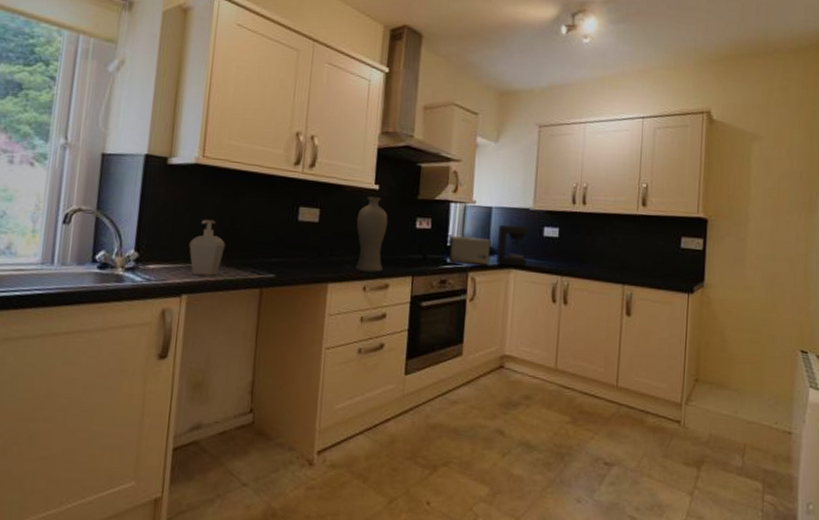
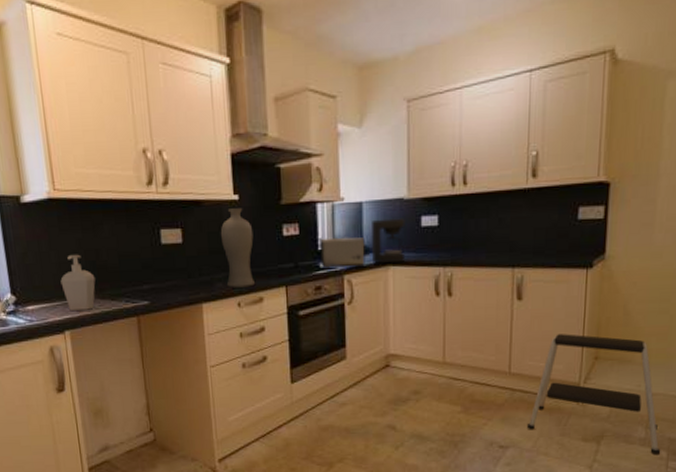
step stool: none [631,353,757,487] -> present [526,334,661,455]

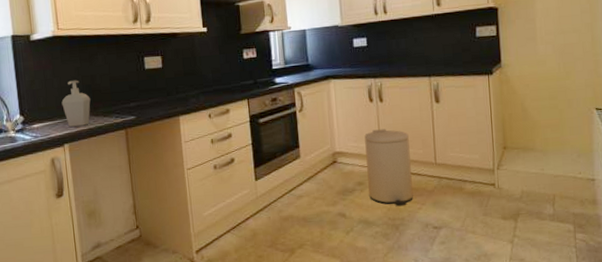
vase: present [220,208,255,288] -> none [193,38,222,103]
toaster: present [320,236,365,270] -> none [273,57,311,85]
coffee maker: present [372,218,406,264] -> none [314,41,343,78]
pedal bin: none [426,329,480,421] -> present [364,129,413,207]
step stool: present [526,334,661,455] -> none [454,128,569,229]

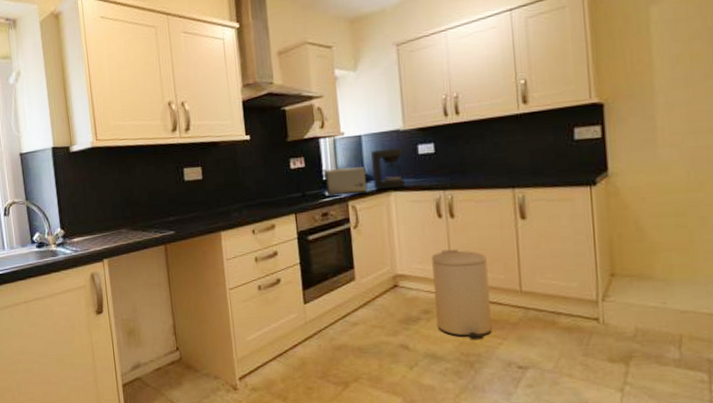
soap bottle: present [61,80,91,127] -> none [100,192,130,241]
toaster: none [273,57,311,85] -> present [324,166,368,198]
coffee maker: none [314,41,343,78] -> present [371,147,406,190]

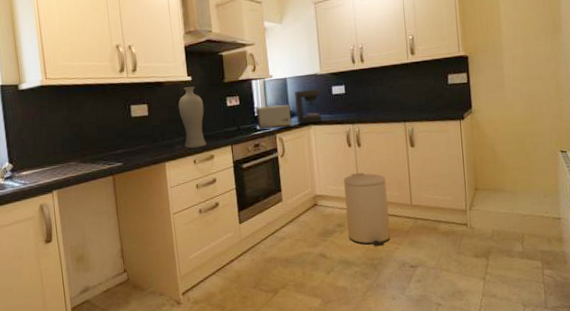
vase: none [235,146,267,217] -> present [178,86,207,149]

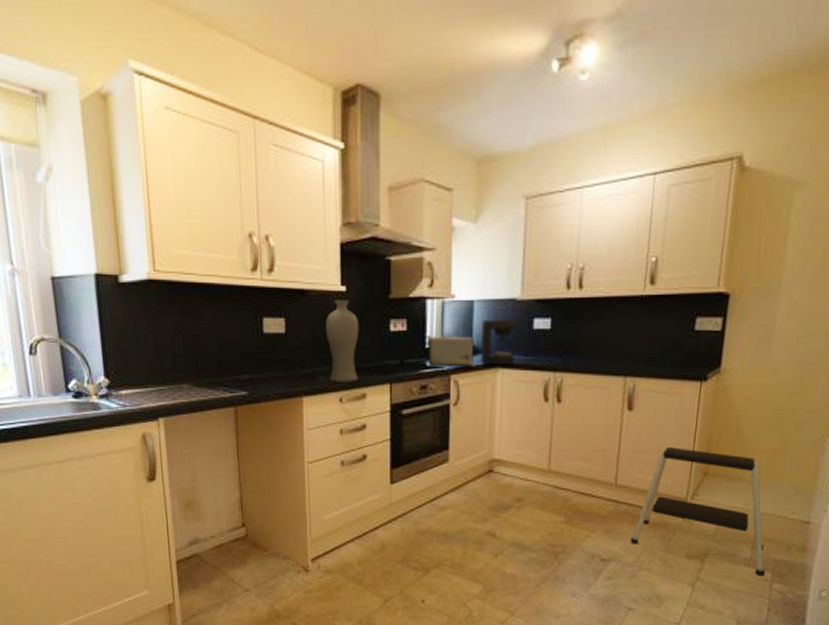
pedal bin: present [343,172,391,247] -> none [528,436,587,532]
step stool: none [429,171,537,266] -> present [630,447,766,577]

